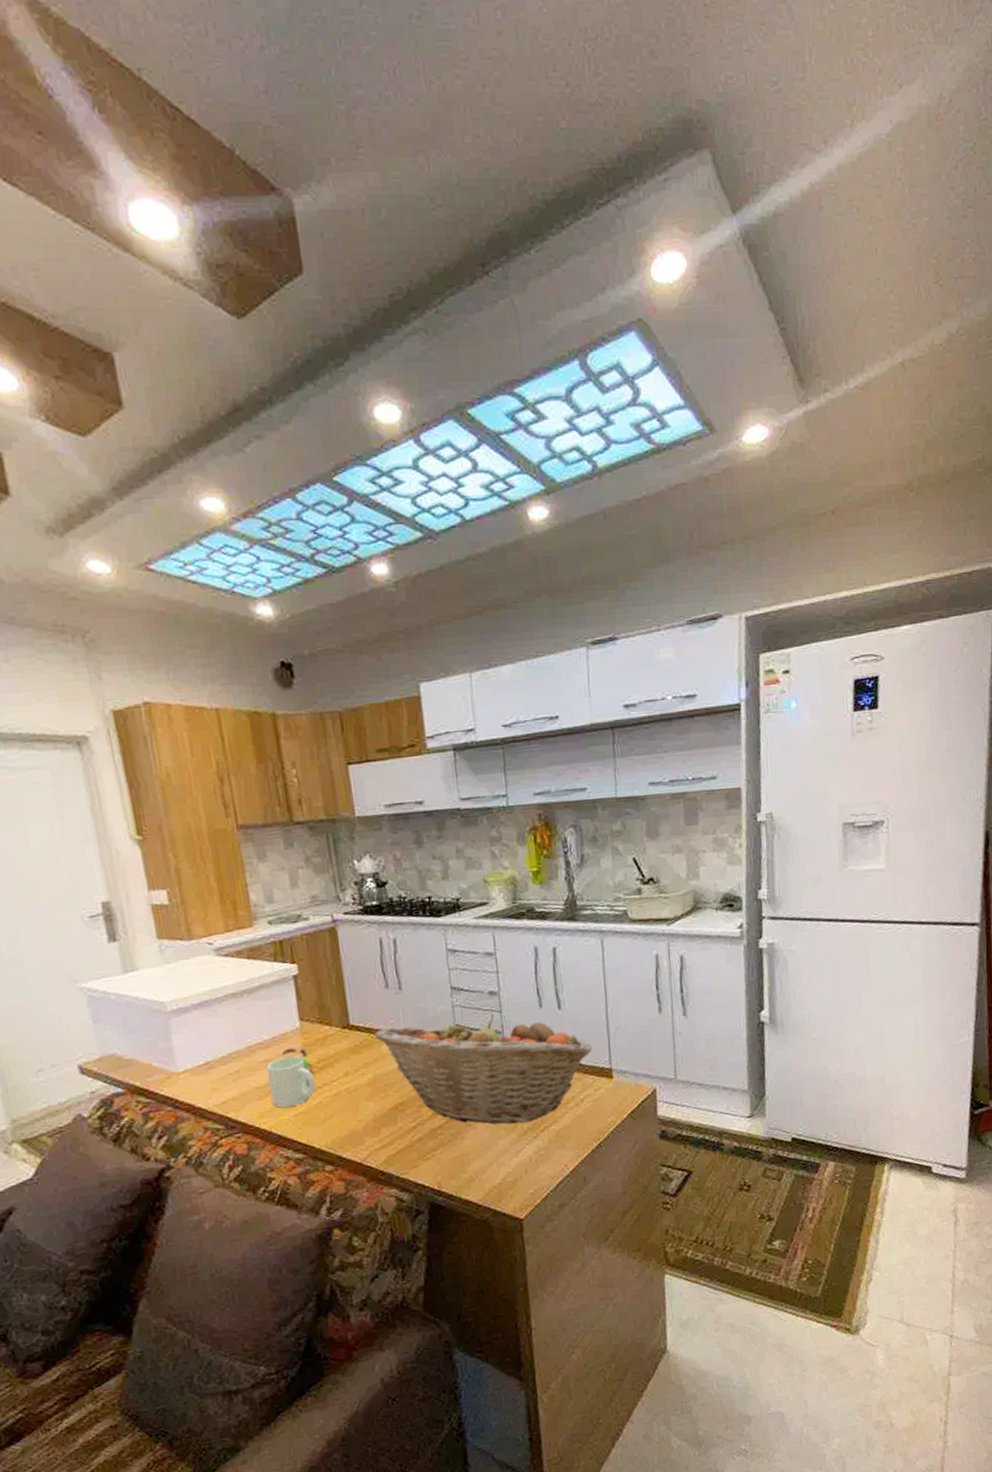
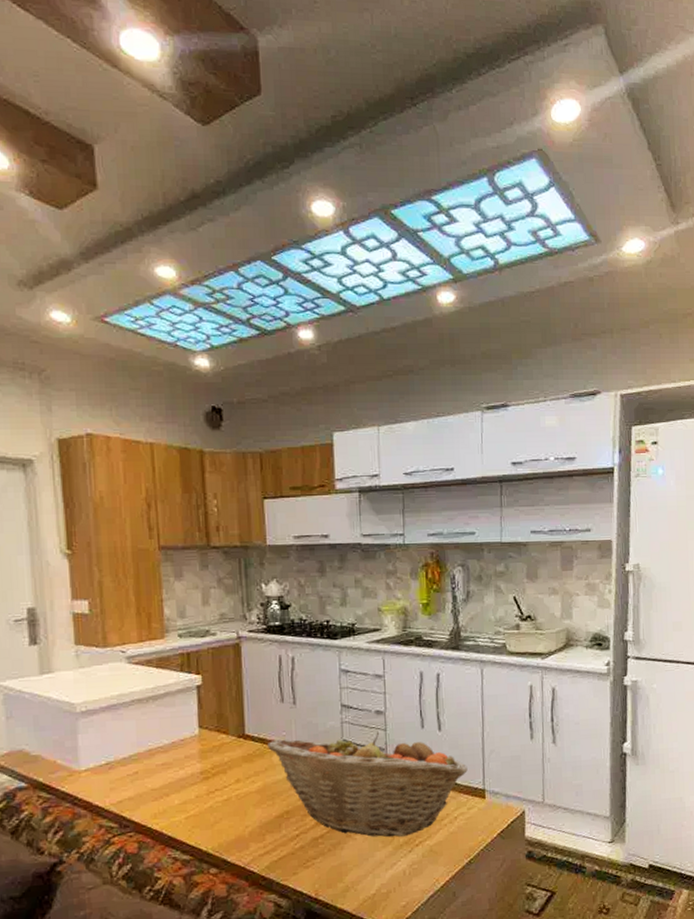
mug: present [266,1047,316,1108] -> none [163,753,208,810]

